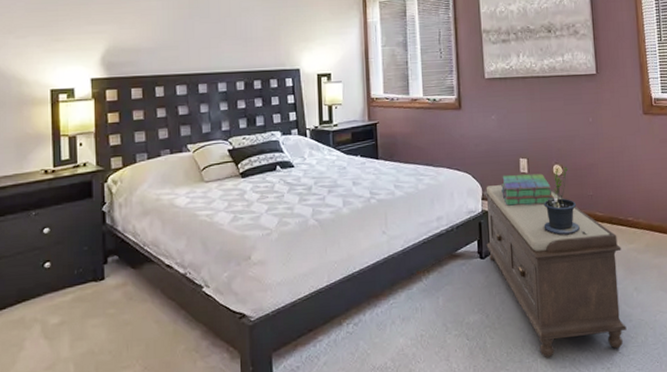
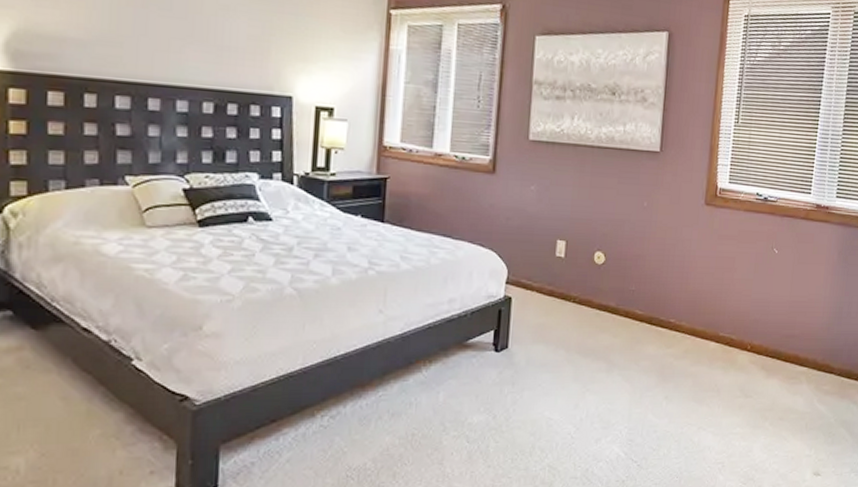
bench: present [483,184,627,357] -> none [504,267,657,466]
stack of books: present [501,173,554,206] -> none [530,257,591,296]
potted plant: present [543,167,587,236] -> none [573,255,622,334]

